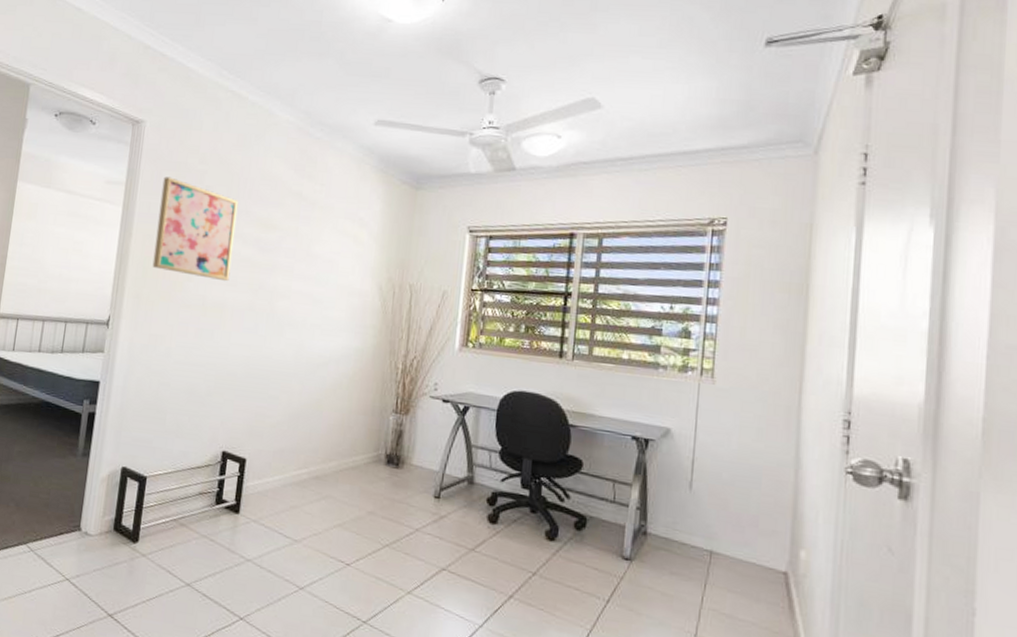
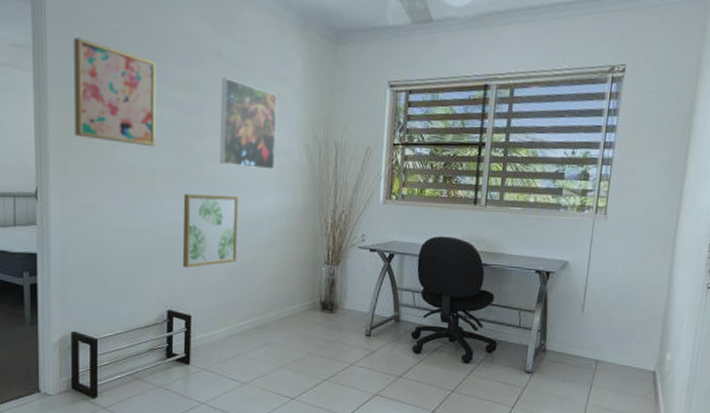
wall art: none [242,329,307,407] -> present [182,194,239,268]
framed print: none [290,217,354,311] -> present [220,77,277,171]

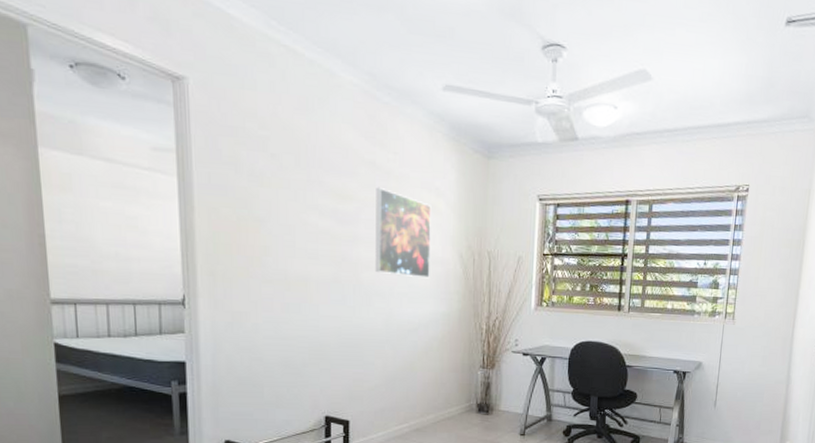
wall art: present [73,37,157,147] -> none [220,143,310,255]
wall art: present [182,194,239,268] -> none [339,301,395,374]

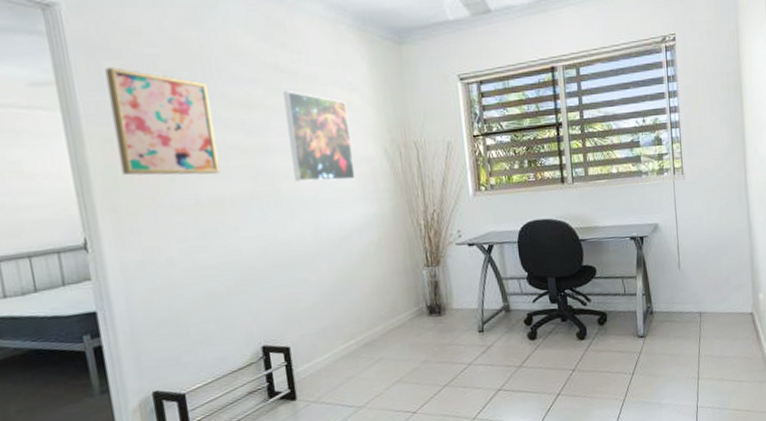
wall art: none [220,143,310,255] -> present [105,67,221,176]

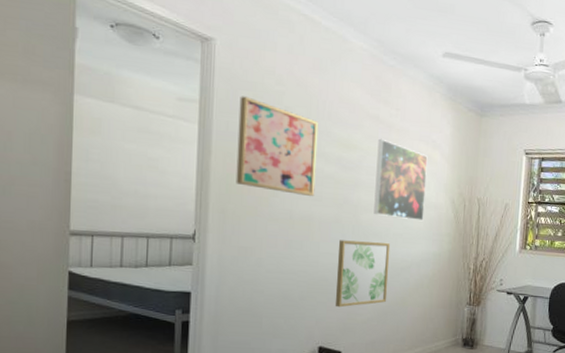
wall art: none [261,213,331,298] -> present [334,240,391,308]

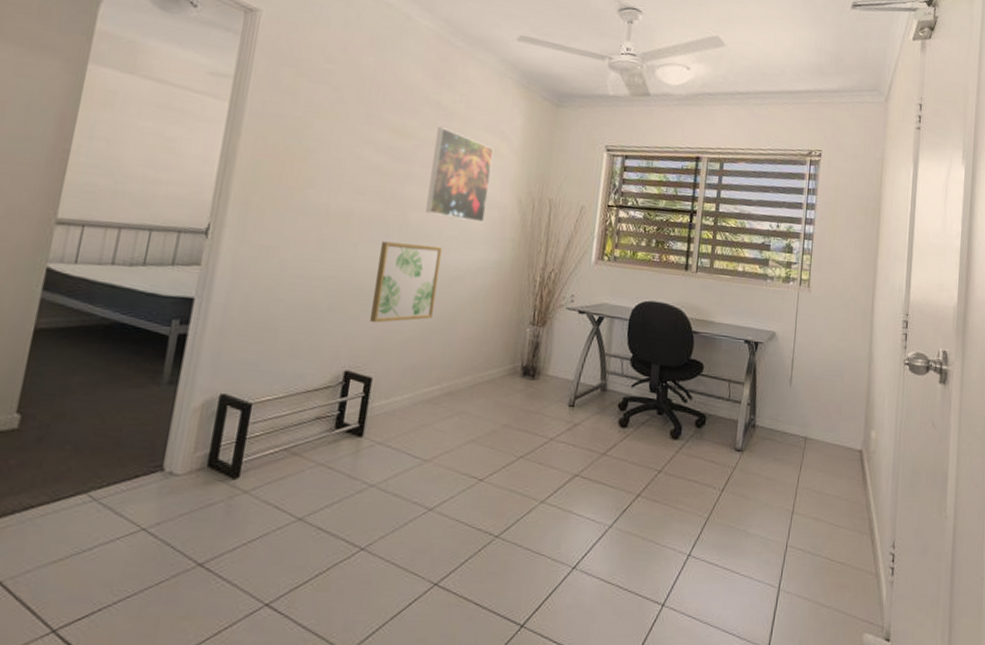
wall art: present [235,96,319,197] -> none [265,73,370,190]

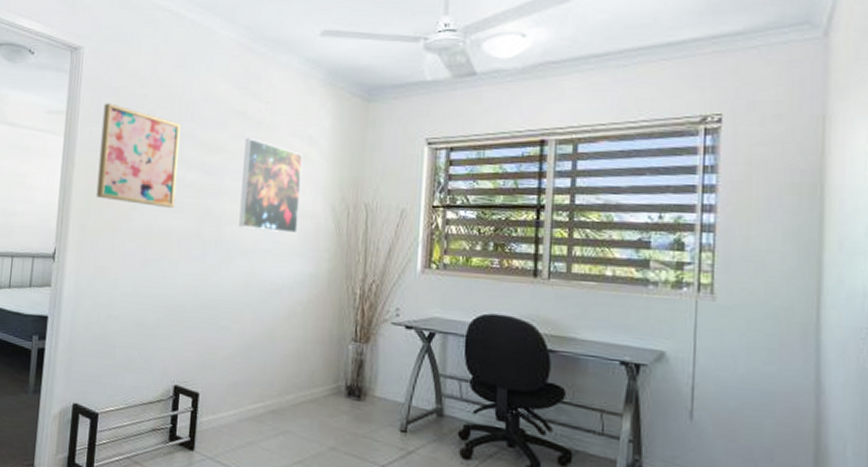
wall art: none [265,73,370,190] -> present [96,103,181,209]
wall art: present [369,241,443,323] -> none [193,258,258,339]

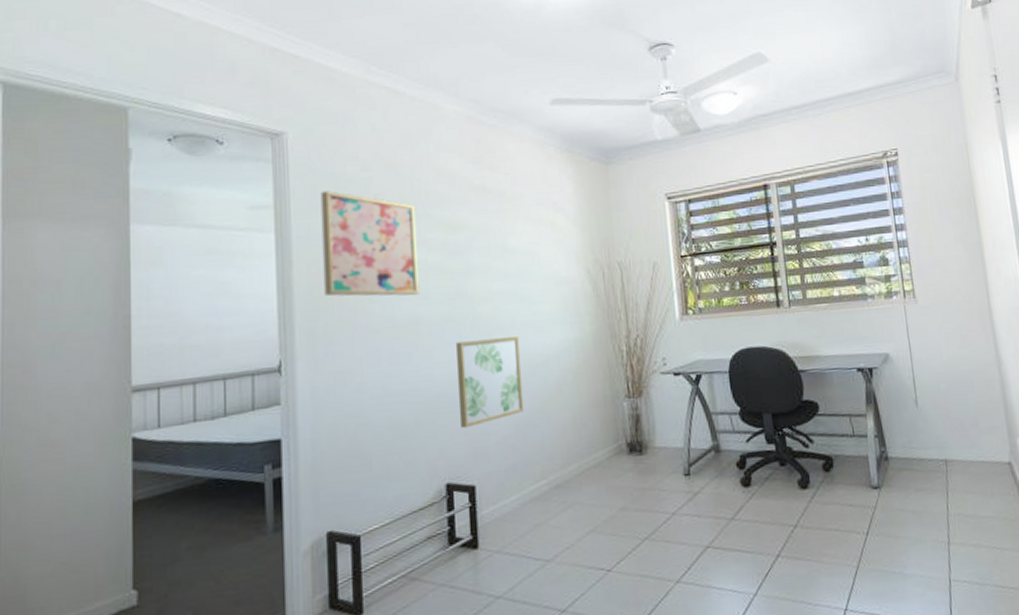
wall art: none [193,258,258,339] -> present [455,336,524,429]
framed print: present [239,137,303,235] -> none [488,211,556,304]

